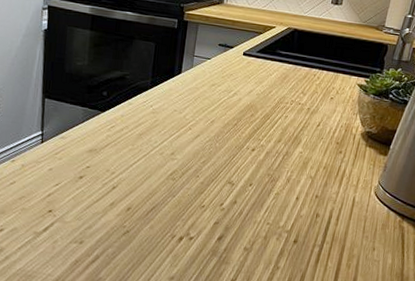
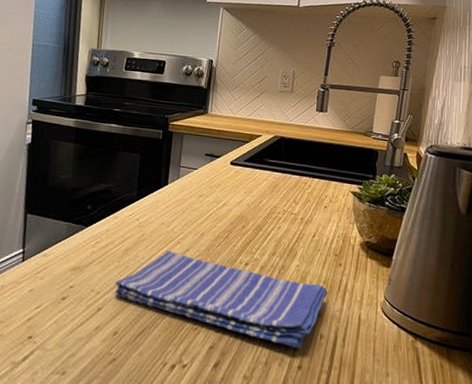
dish towel: none [129,136,327,226] -> present [115,251,328,349]

